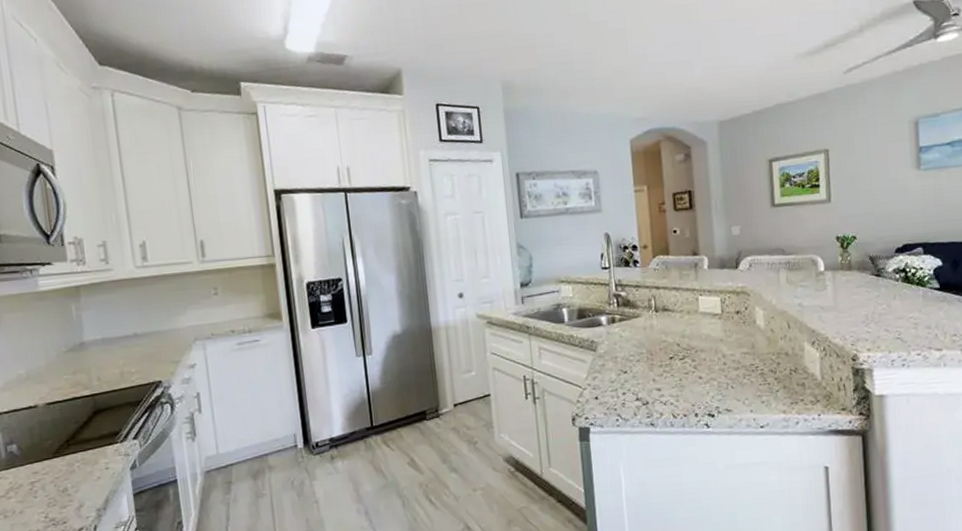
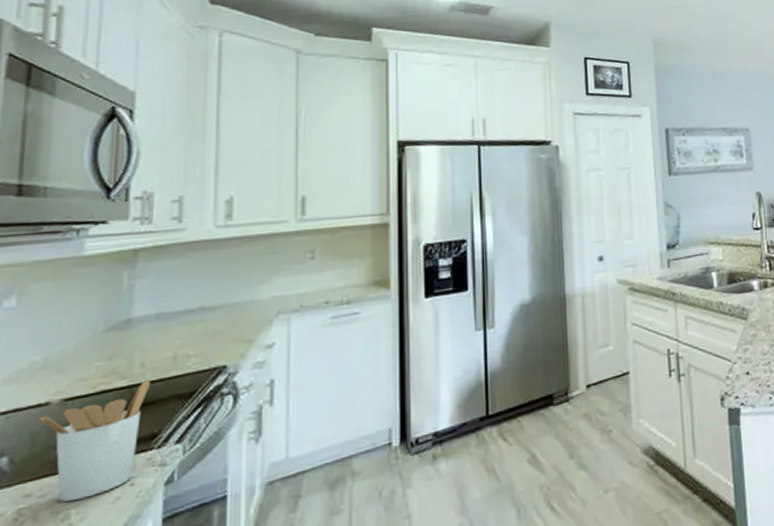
utensil holder: none [32,390,107,478] -> present [39,380,151,502]

